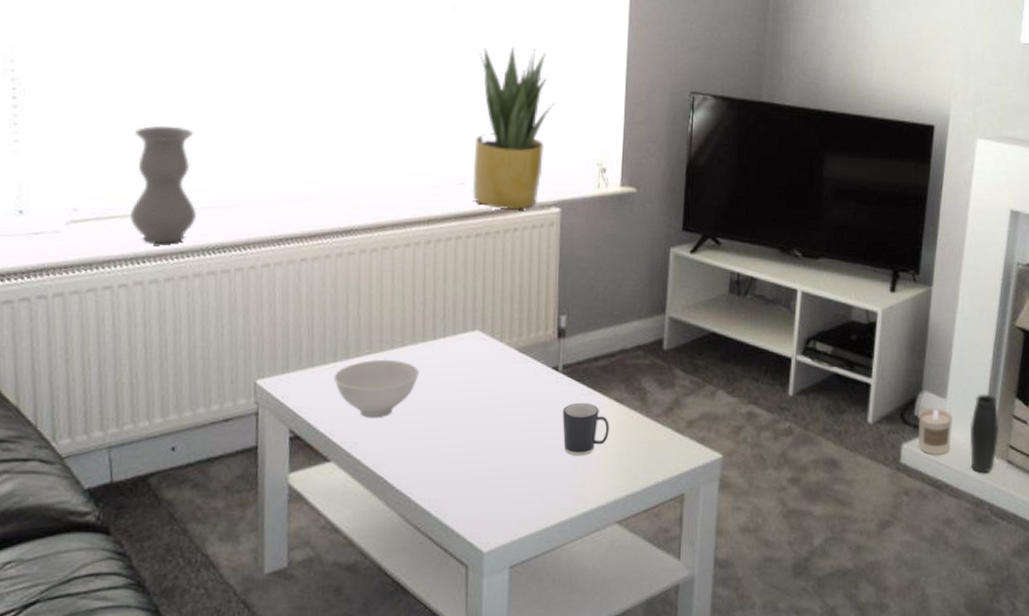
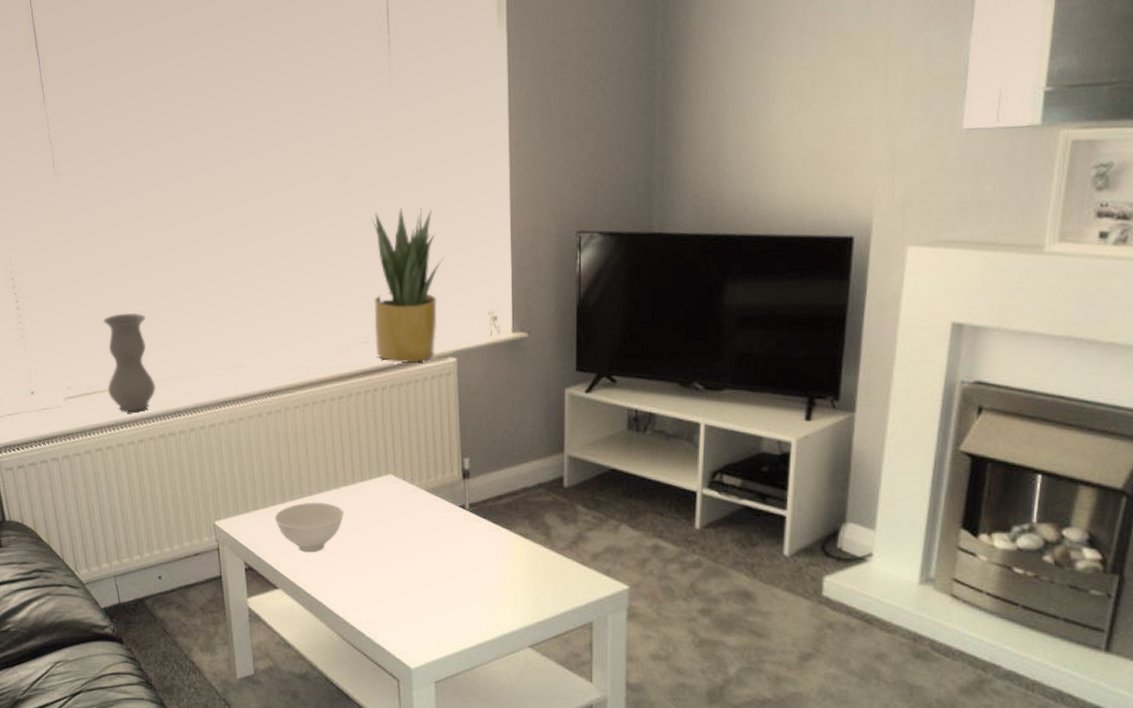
mug: present [562,402,610,456] -> none [472,537,517,586]
candle: present [918,408,952,455] -> none [843,540,883,588]
vase: present [969,394,1000,474] -> none [904,524,941,608]

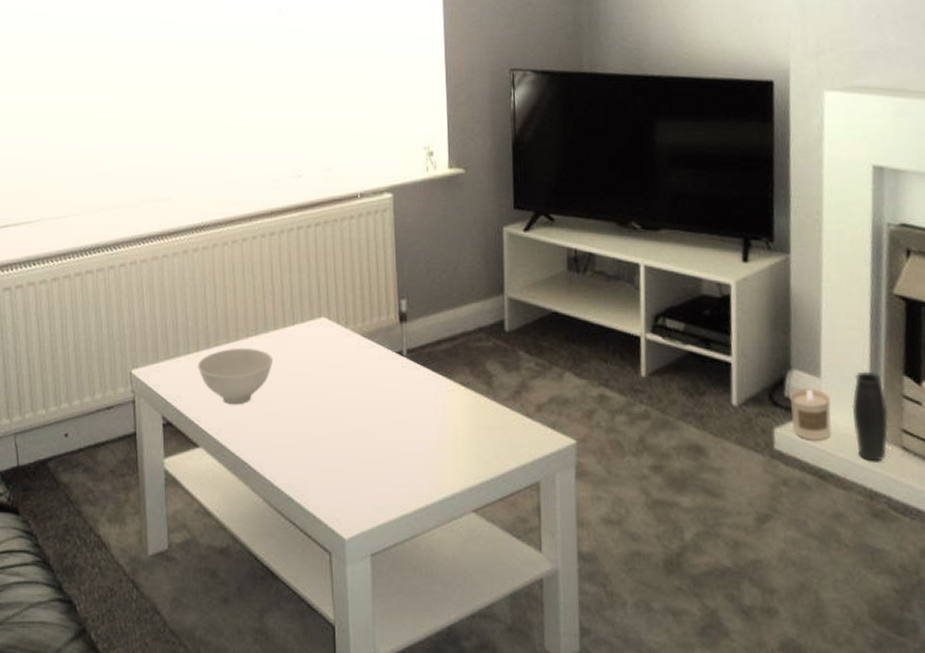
vase: present [103,312,155,413] -> none [21,141,74,249]
planter: present [371,207,445,363] -> none [306,41,380,198]
candle: none [843,540,883,588] -> present [790,388,832,440]
vase: none [904,524,941,608] -> present [851,371,889,462]

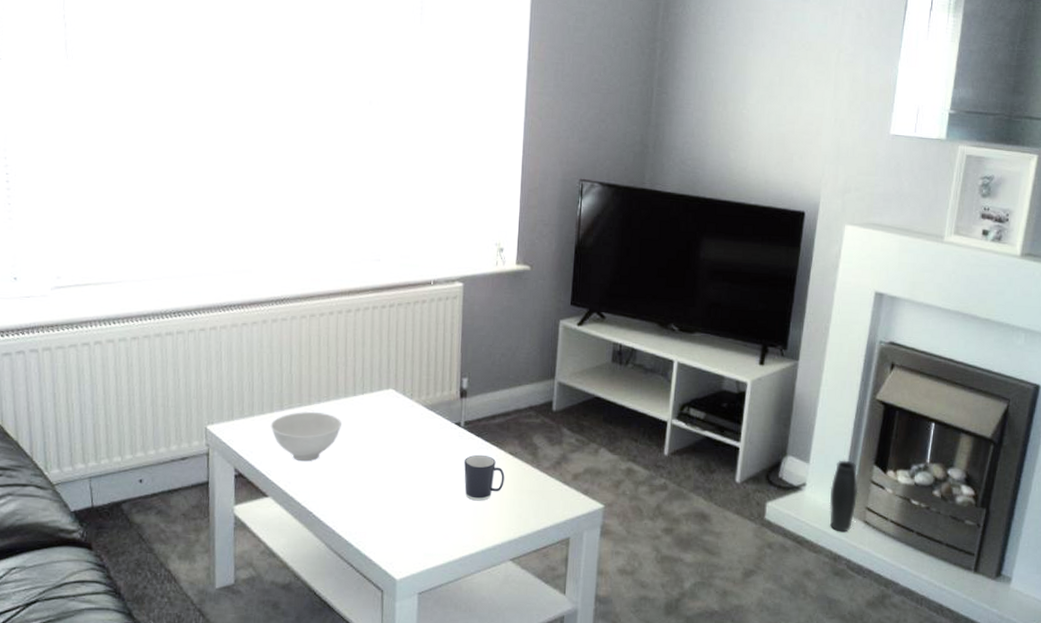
mug: none [411,387,458,442] -> present [464,454,505,501]
candle: present [790,388,832,440] -> none [782,471,814,513]

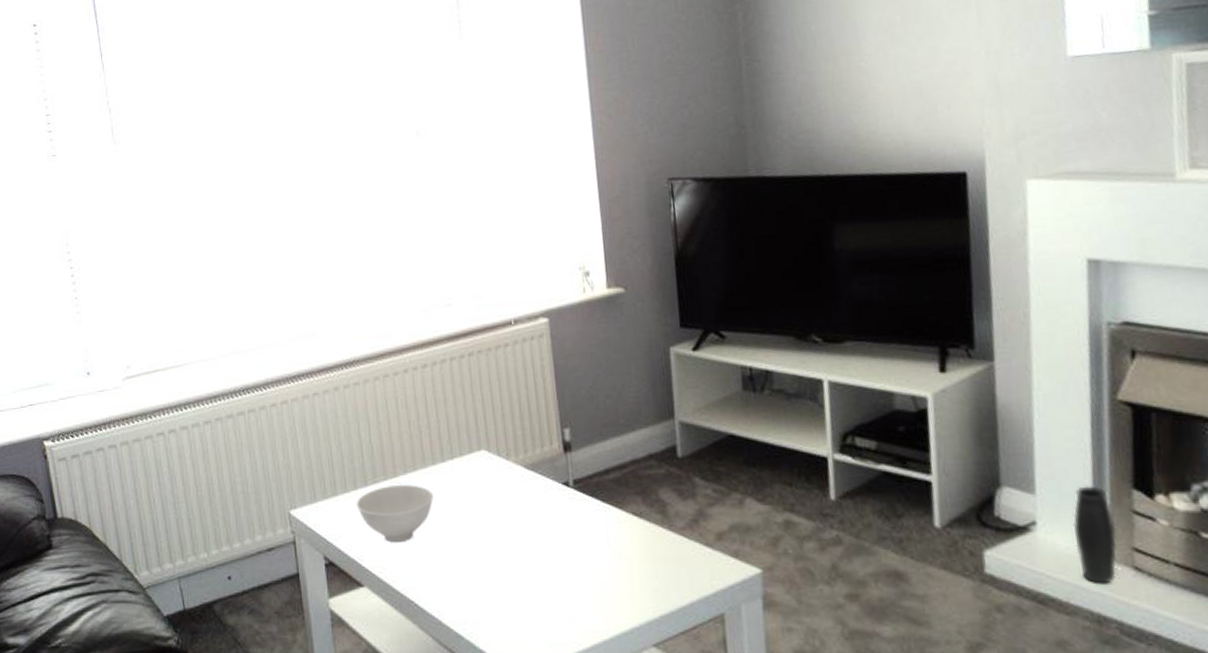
mug: present [464,454,505,501] -> none [580,518,632,575]

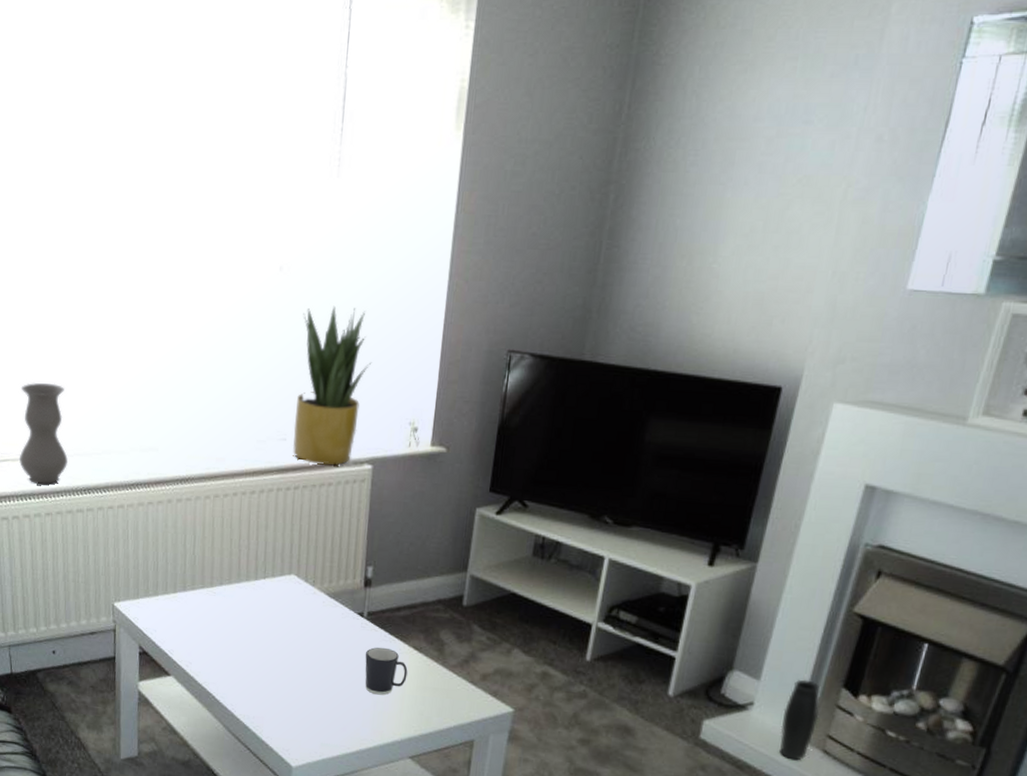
vase: none [164,282,222,392] -> present [20,382,68,485]
bowl: present [356,485,433,543] -> none [173,593,243,644]
planter: none [448,160,528,326] -> present [292,305,372,466]
mug: none [580,518,632,575] -> present [365,647,408,695]

